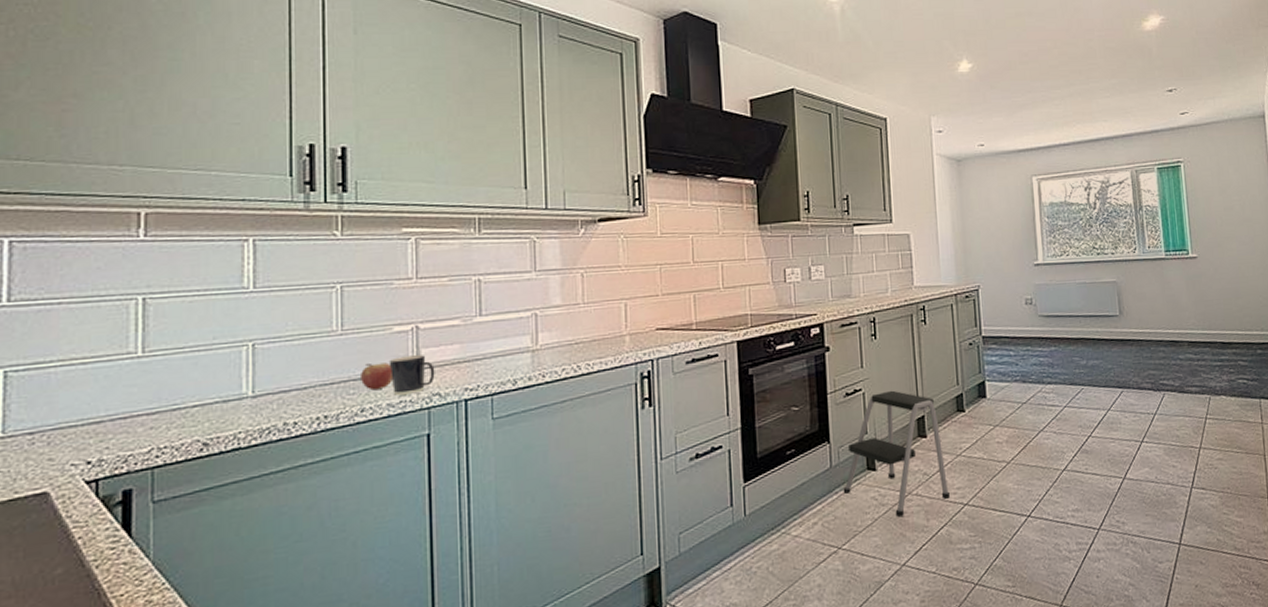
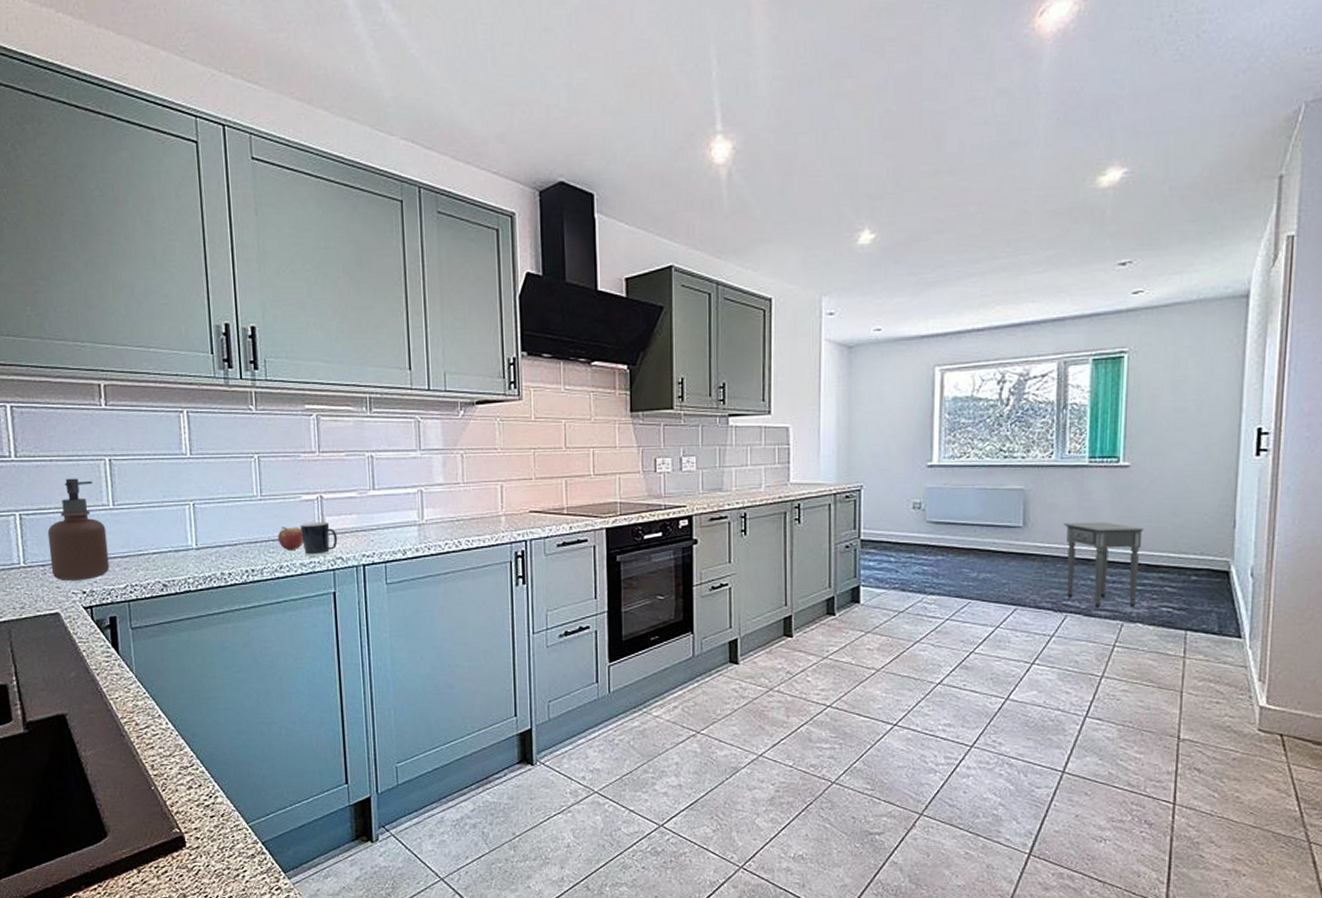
soap dispenser: none [43,322,130,452] -> present [47,478,110,582]
step stool: present [843,390,950,517] -> none [704,587,812,710]
side table: none [1151,307,1219,384] -> present [1063,522,1144,607]

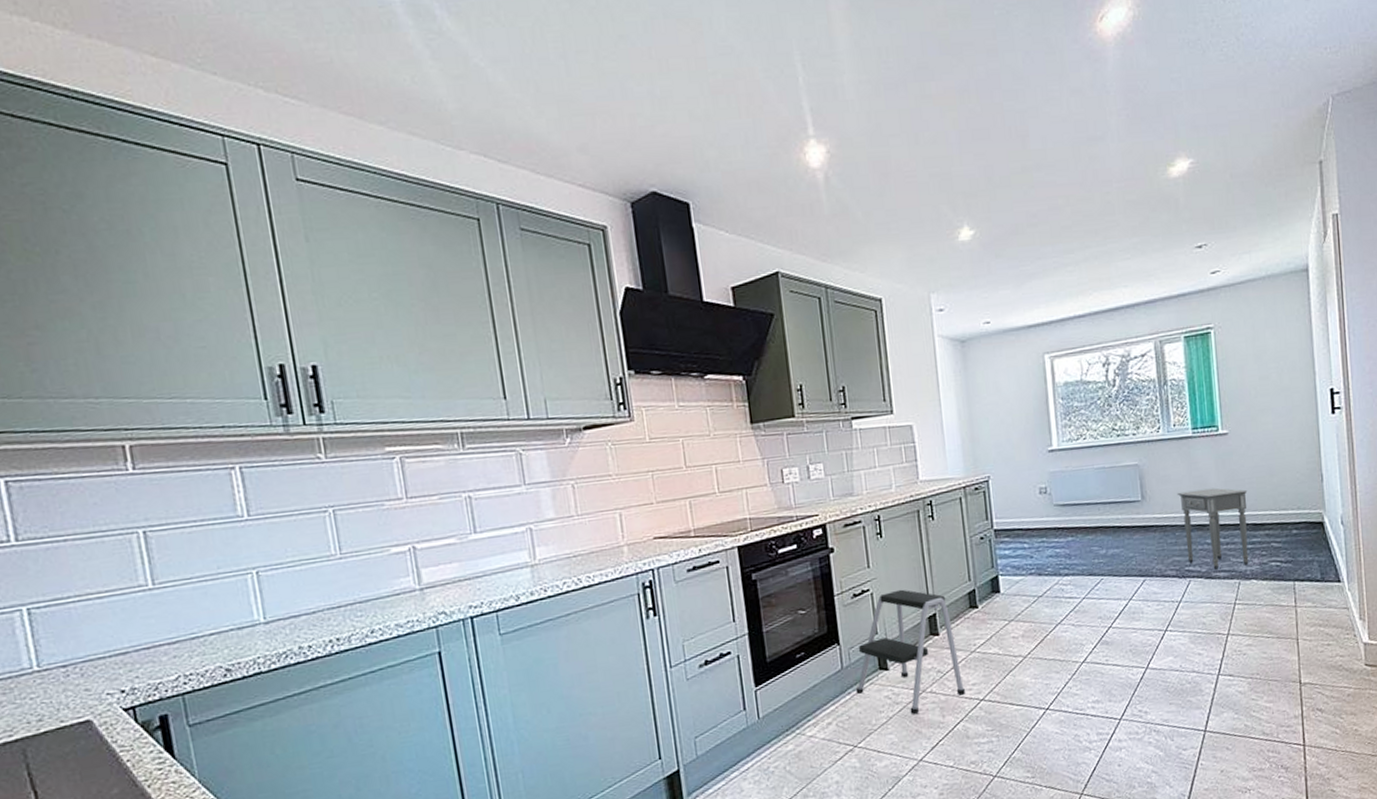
soap dispenser: present [47,478,110,582] -> none [67,557,155,682]
fruit: present [277,526,303,551] -> none [364,584,397,612]
mug: present [299,522,338,557] -> none [391,575,438,616]
step stool: none [704,587,812,710] -> present [855,589,965,714]

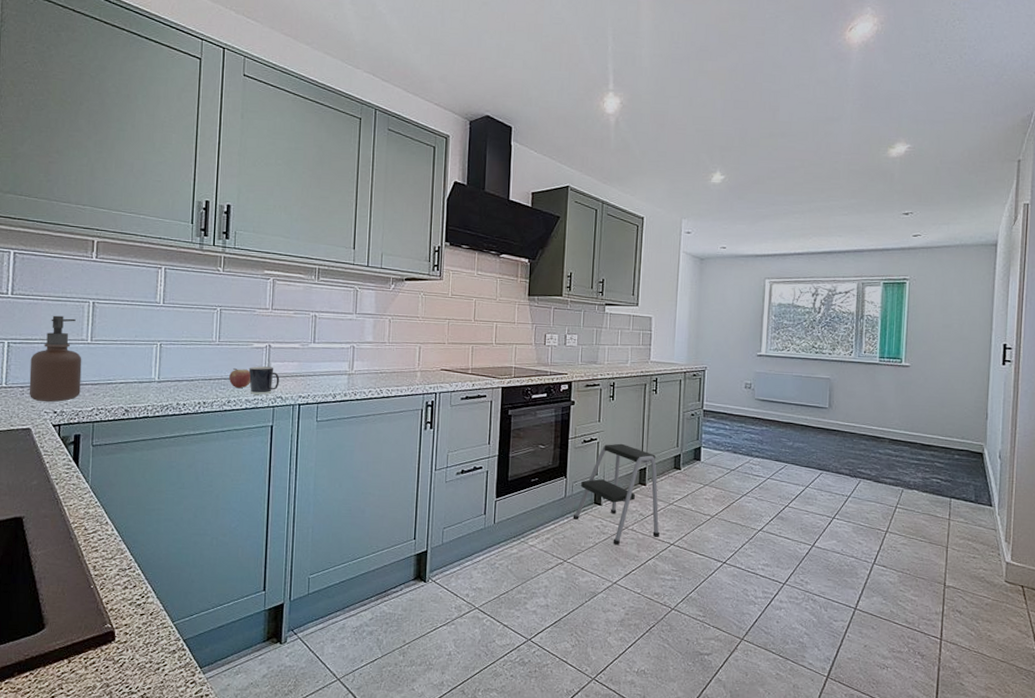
soap dispenser: none [67,557,155,682] -> present [29,315,82,403]
fruit: none [364,584,397,612] -> present [228,367,251,389]
mug: none [391,575,438,616] -> present [248,366,280,395]
side table: present [1176,488,1249,570] -> none [859,407,920,477]

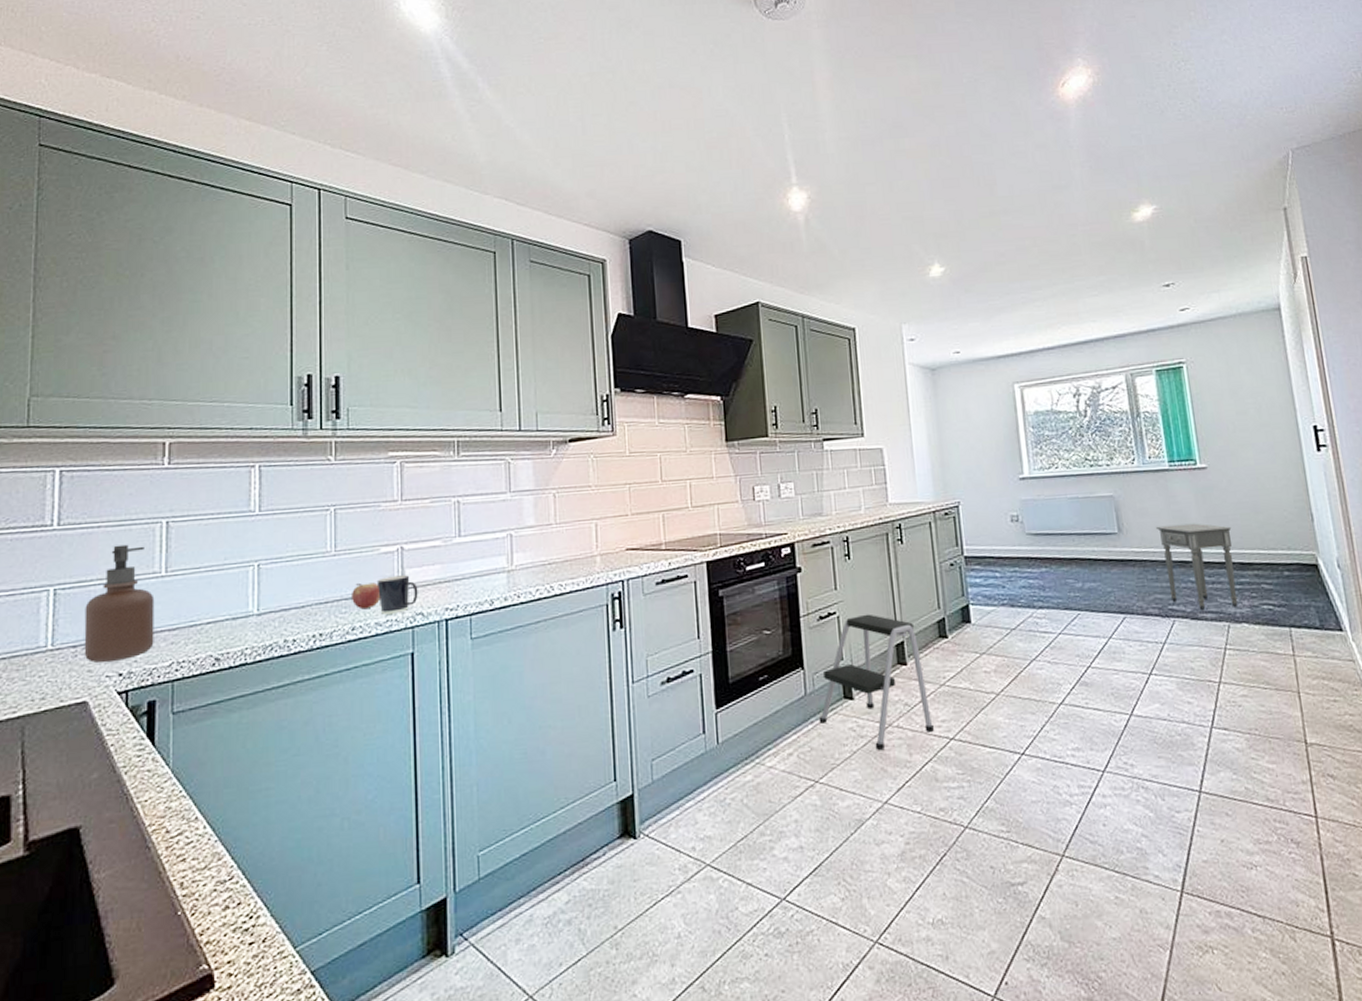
side table: none [859,407,920,477] -> present [1155,523,1238,610]

